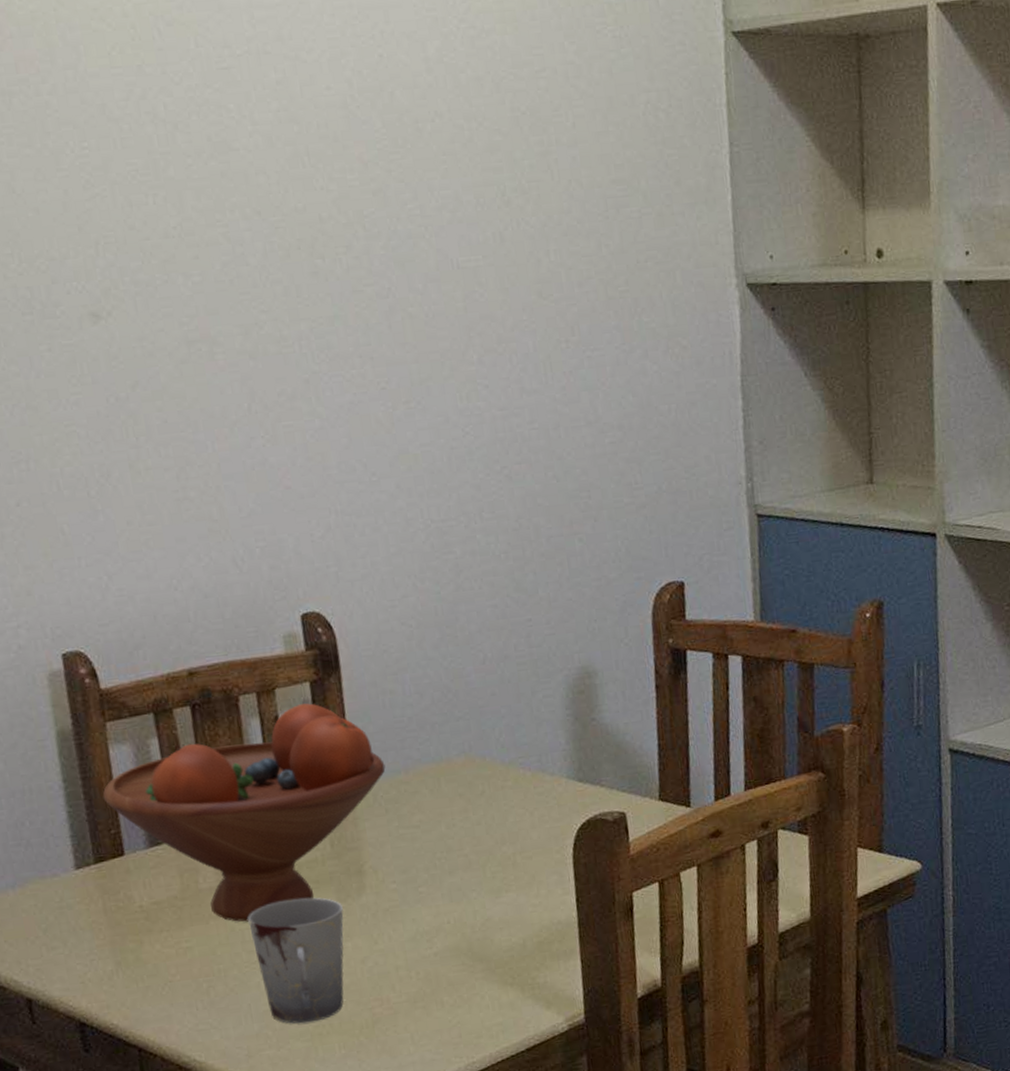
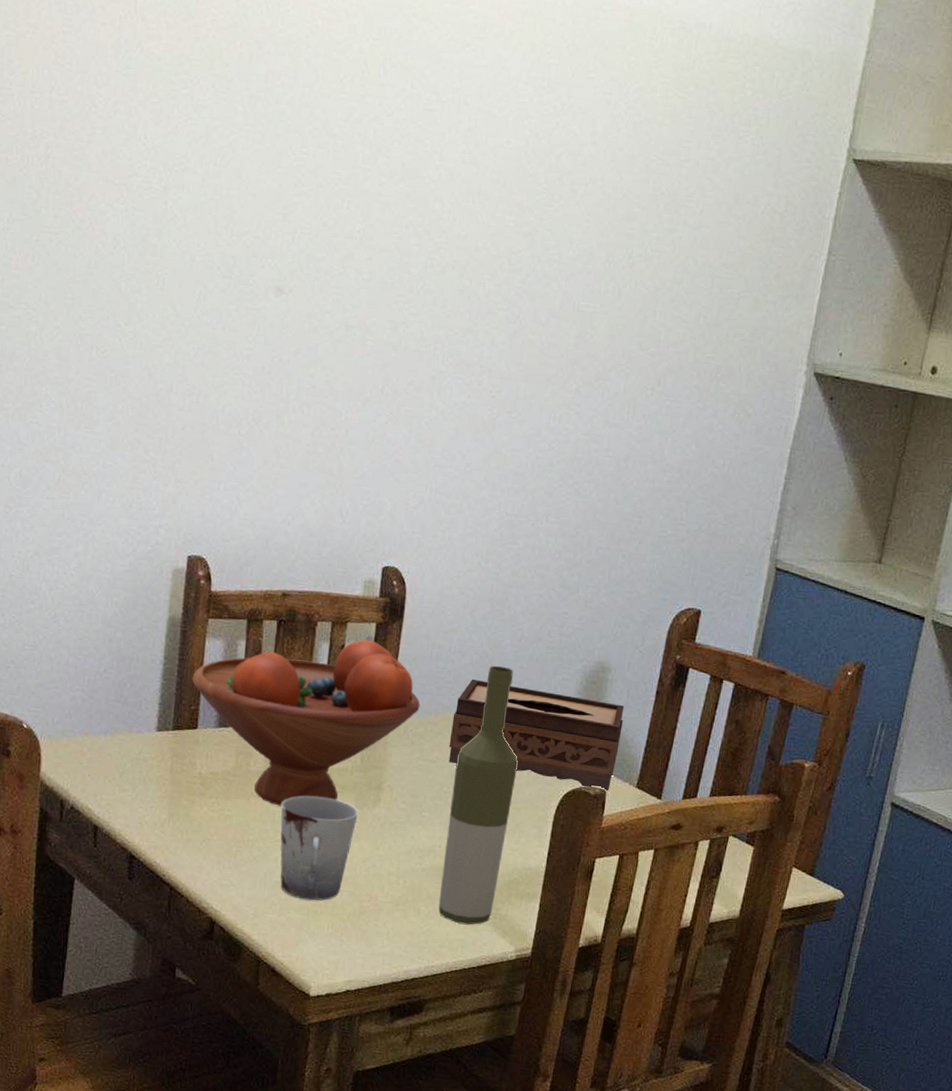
tissue box: none [426,710,630,823] -> present [448,678,625,791]
bottle: none [443,697,528,1006] -> present [438,665,518,925]

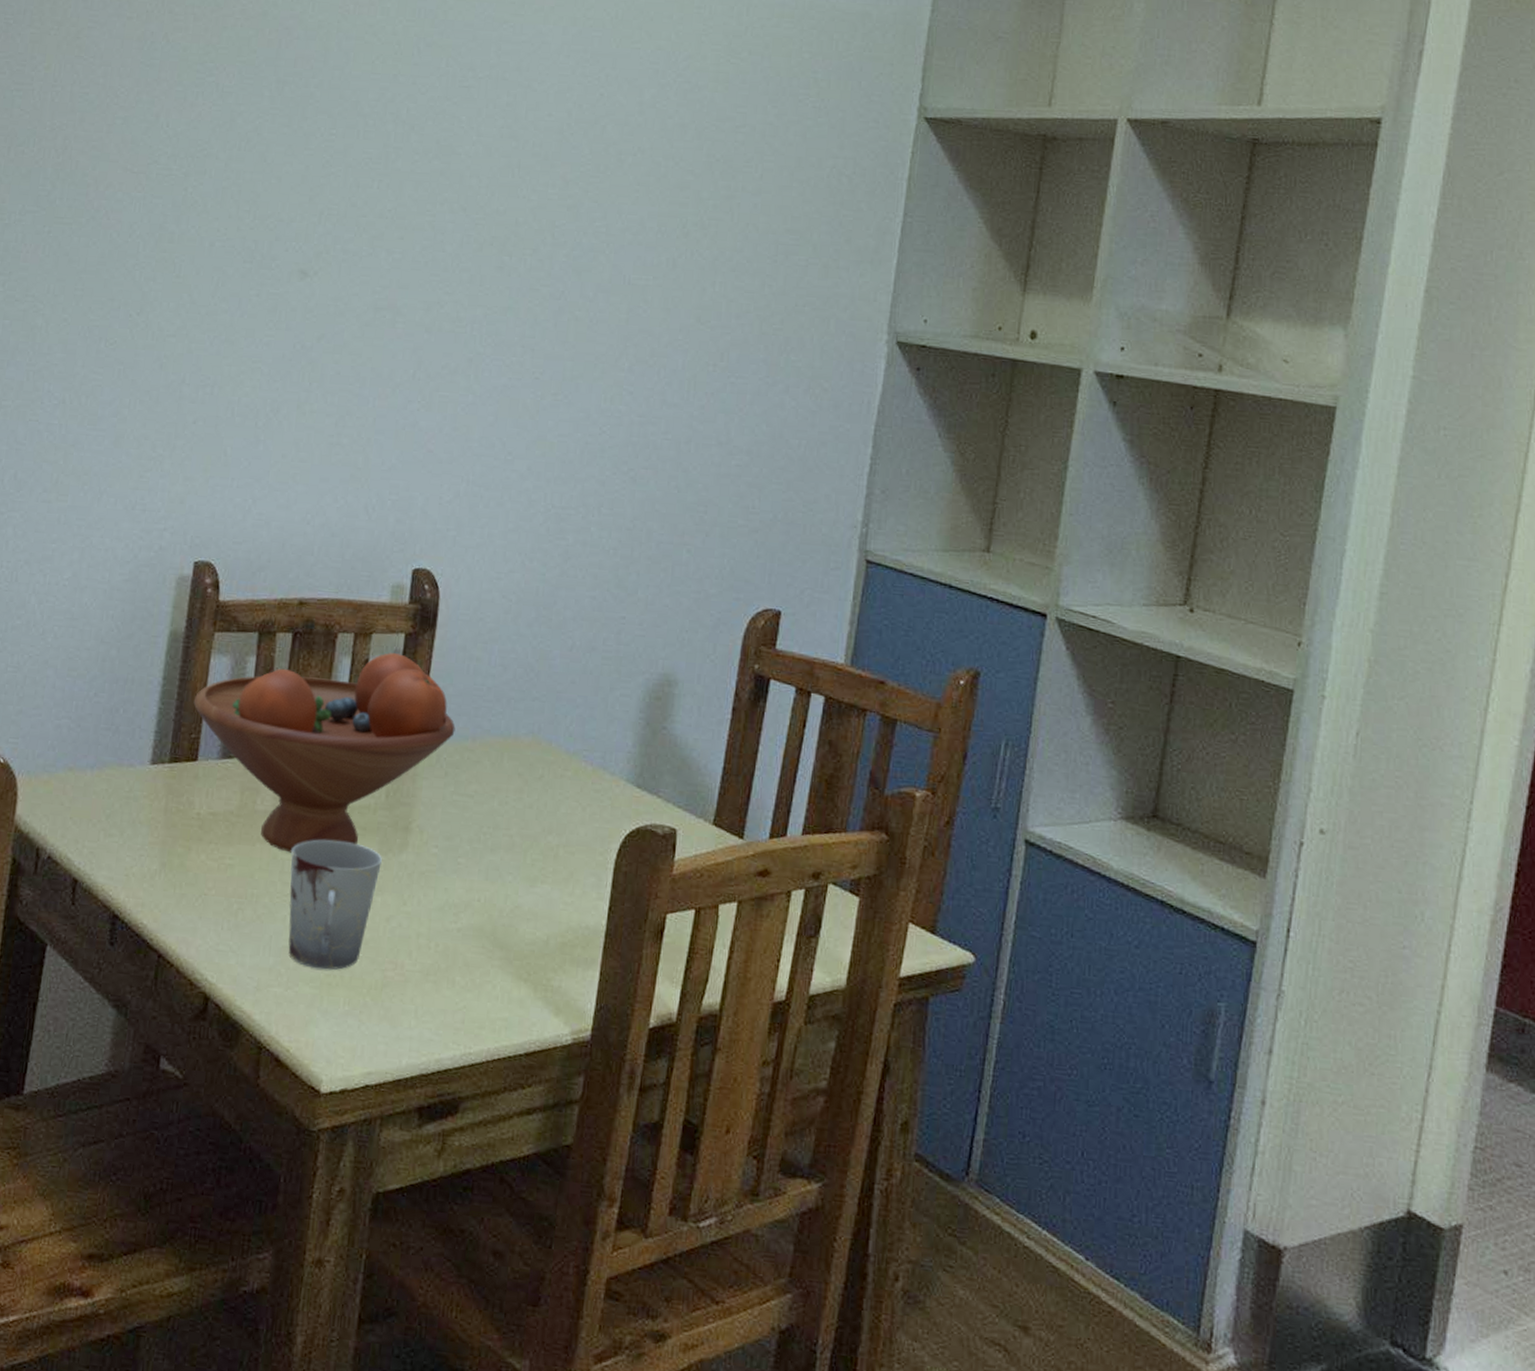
bottle: present [438,665,518,925] -> none [477,680,571,1000]
tissue box: present [448,678,625,791] -> none [489,696,695,829]

